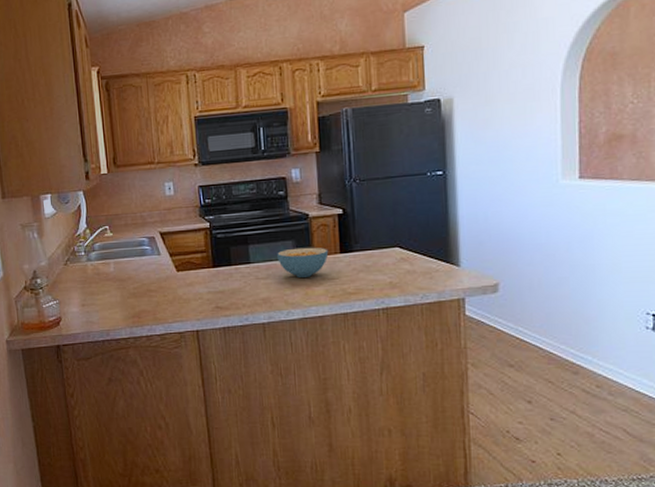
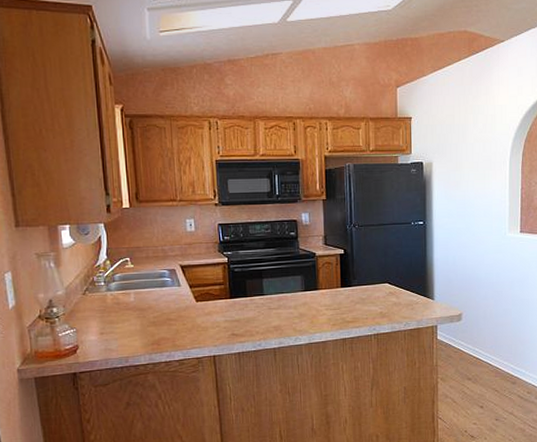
cereal bowl: present [277,247,329,278] -> none [288,281,332,308]

